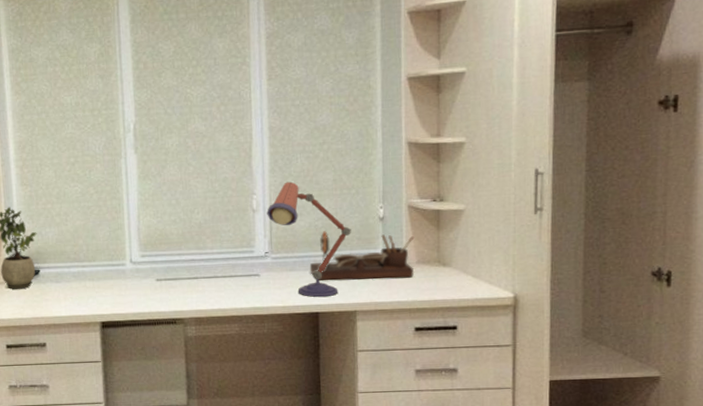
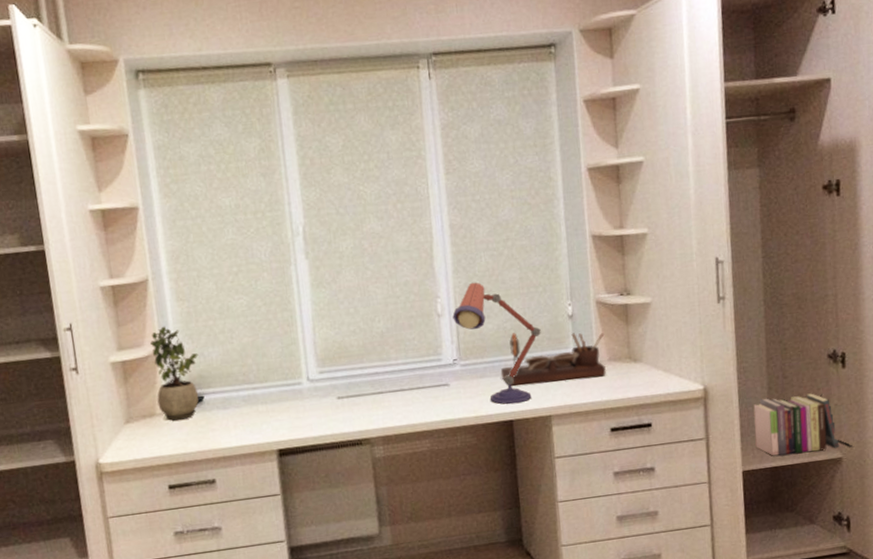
books: none [565,309,675,369] -> present [753,393,855,456]

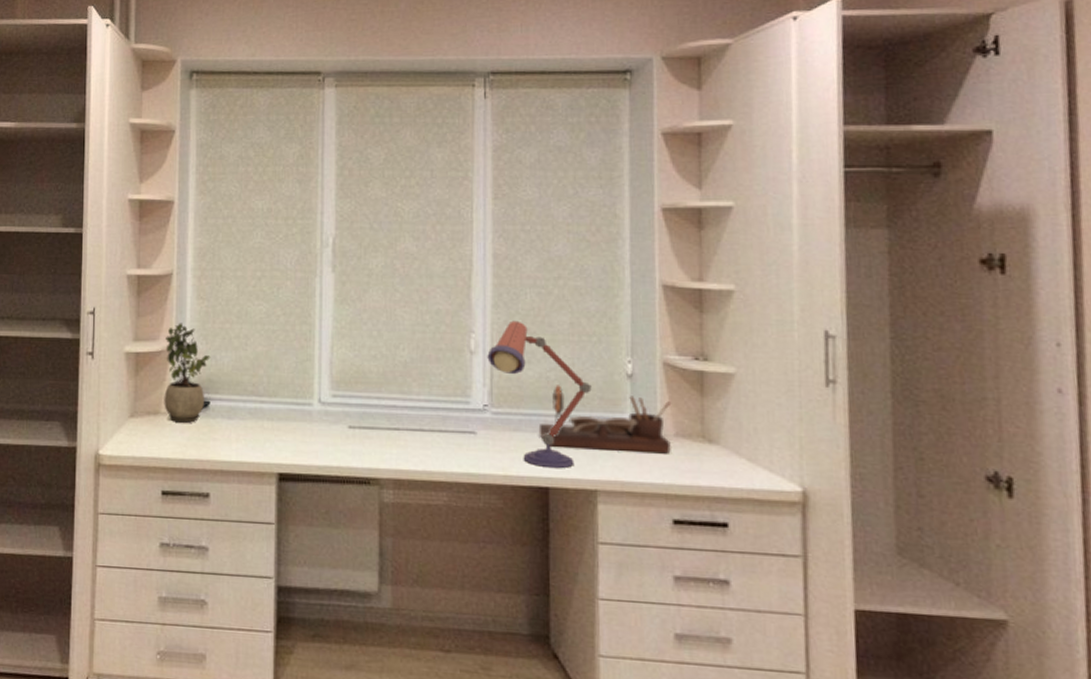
books: present [753,393,855,456] -> none [873,518,1028,610]

